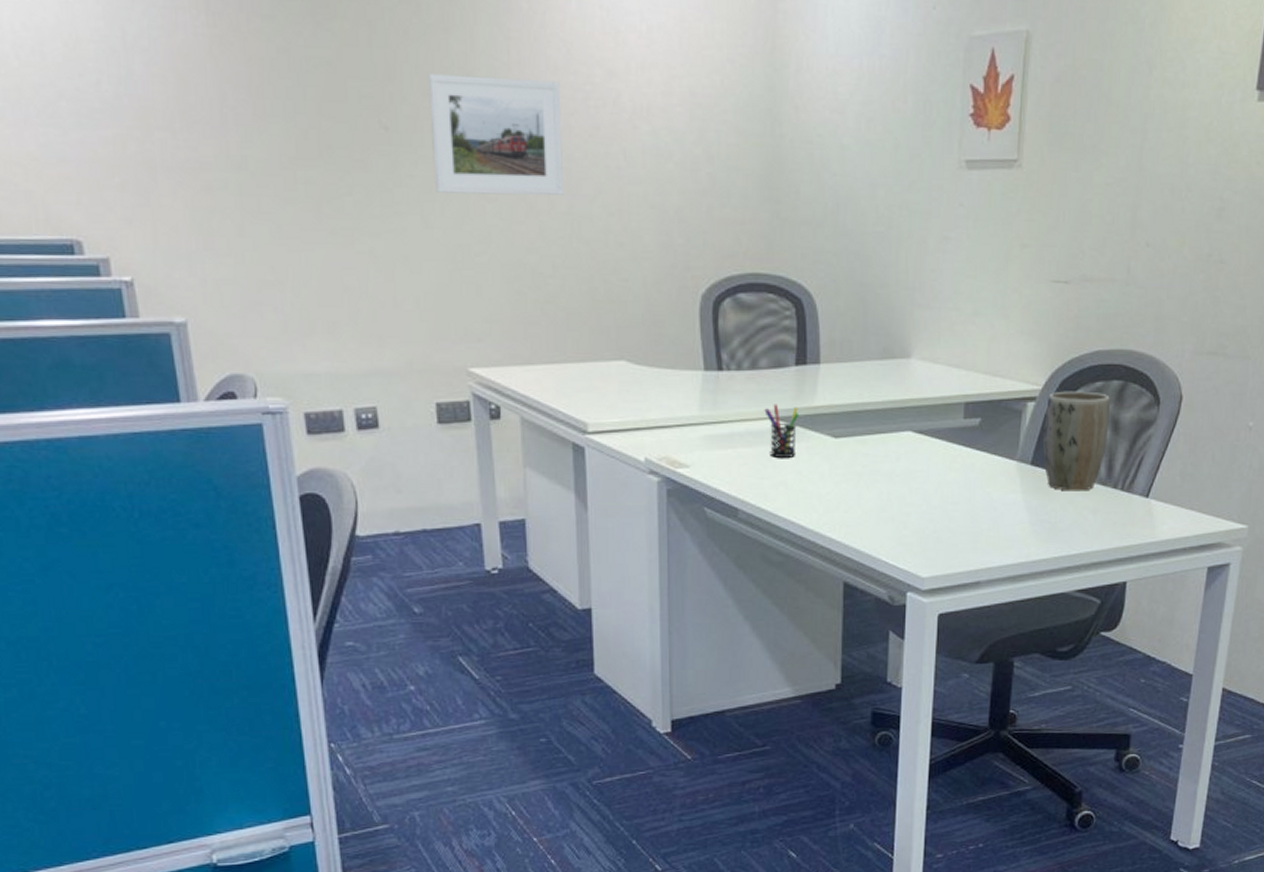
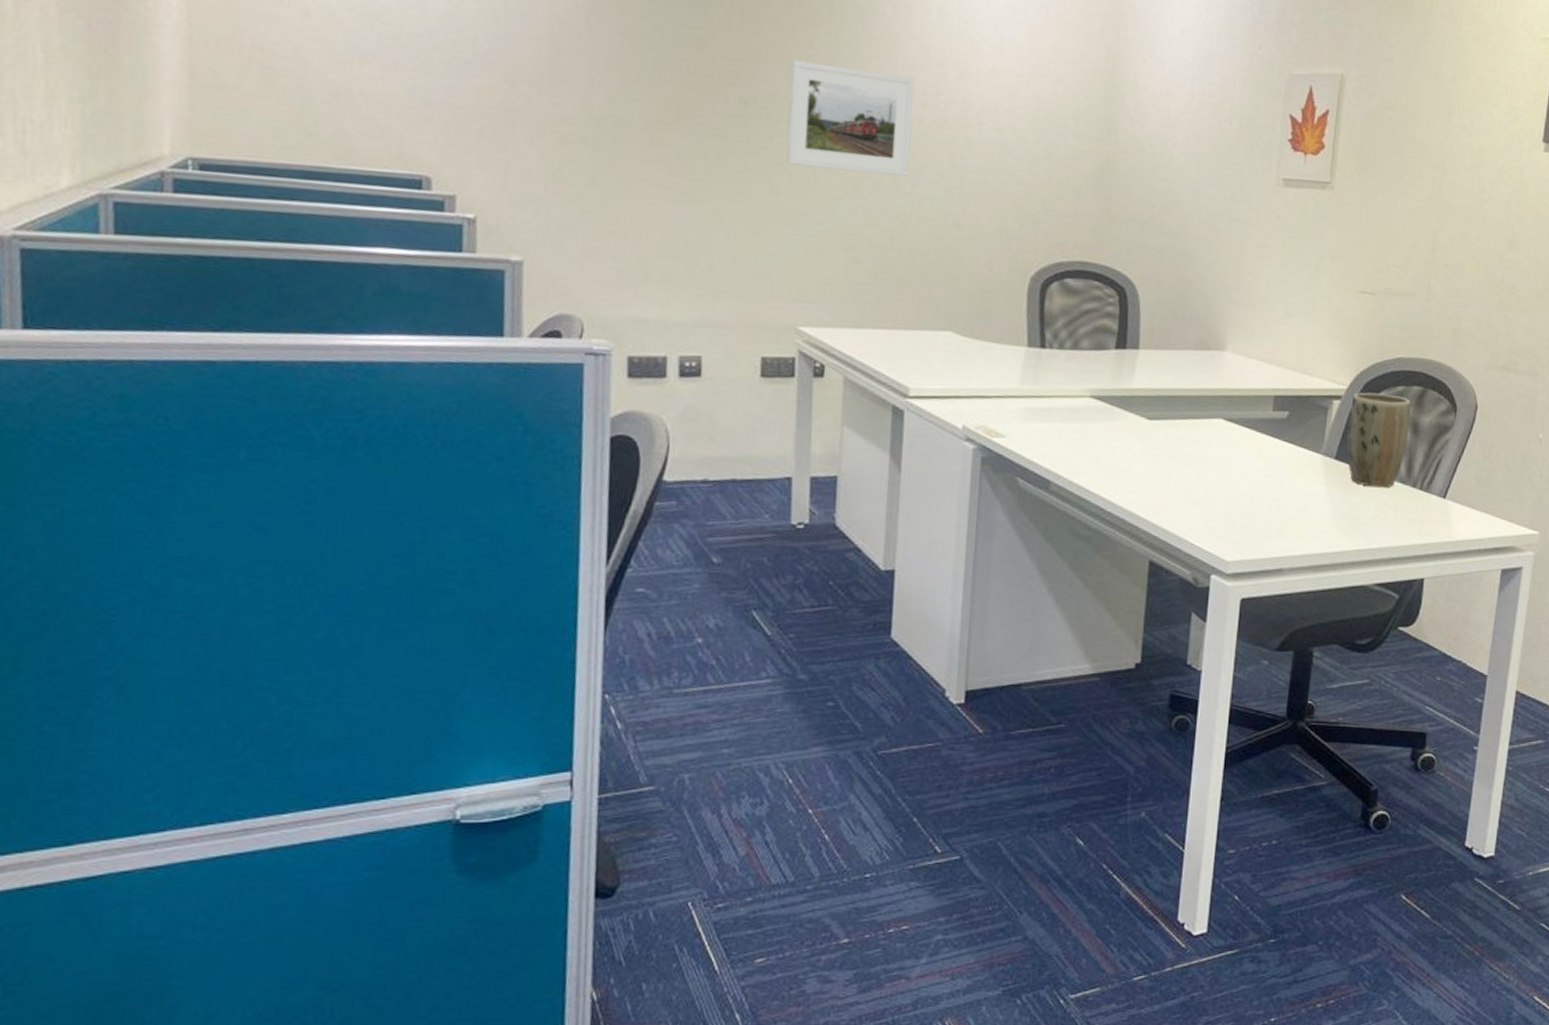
pen holder: present [764,404,800,458] -> none [1082,383,1117,436]

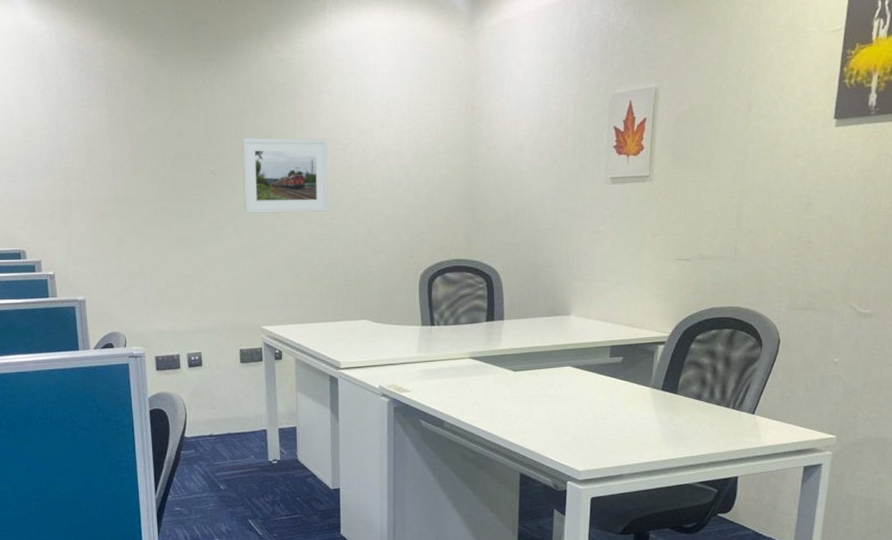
plant pot: present [1347,392,1411,488] -> none [671,337,723,410]

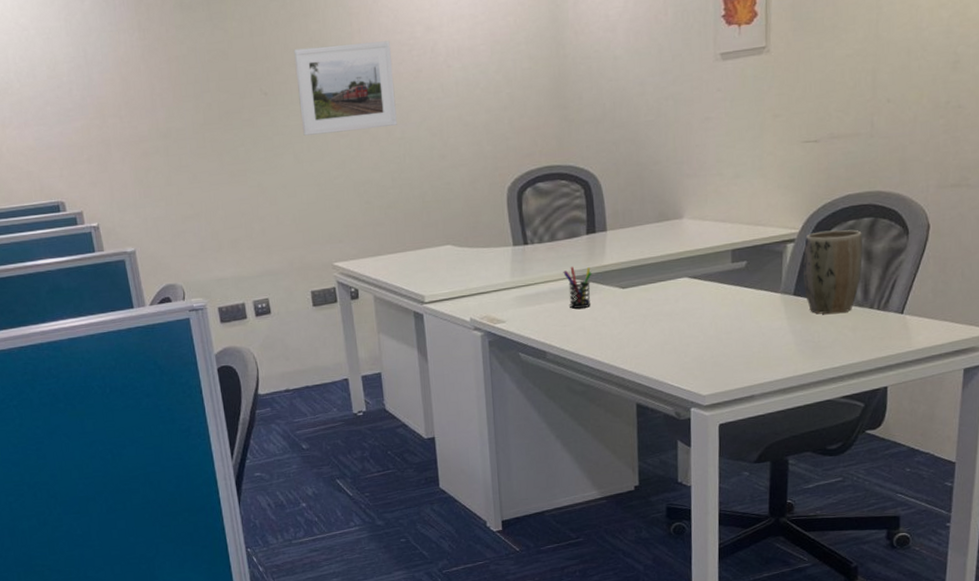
pen holder: none [463,348,489,385] -> present [563,266,592,309]
plant pot: none [671,337,723,410] -> present [803,229,863,315]

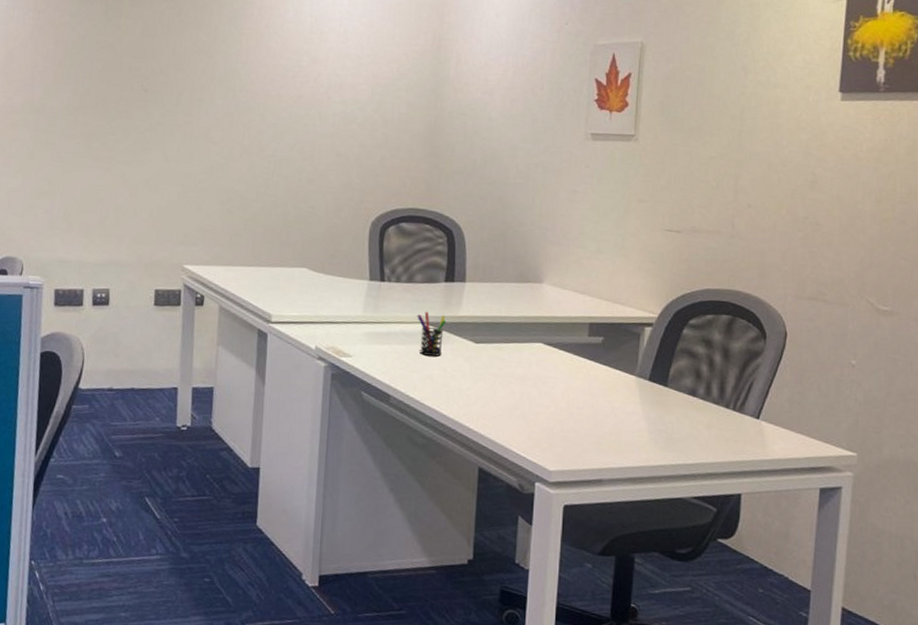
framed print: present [294,40,397,136] -> none [176,55,275,143]
plant pot: present [803,229,863,315] -> none [660,320,720,408]

